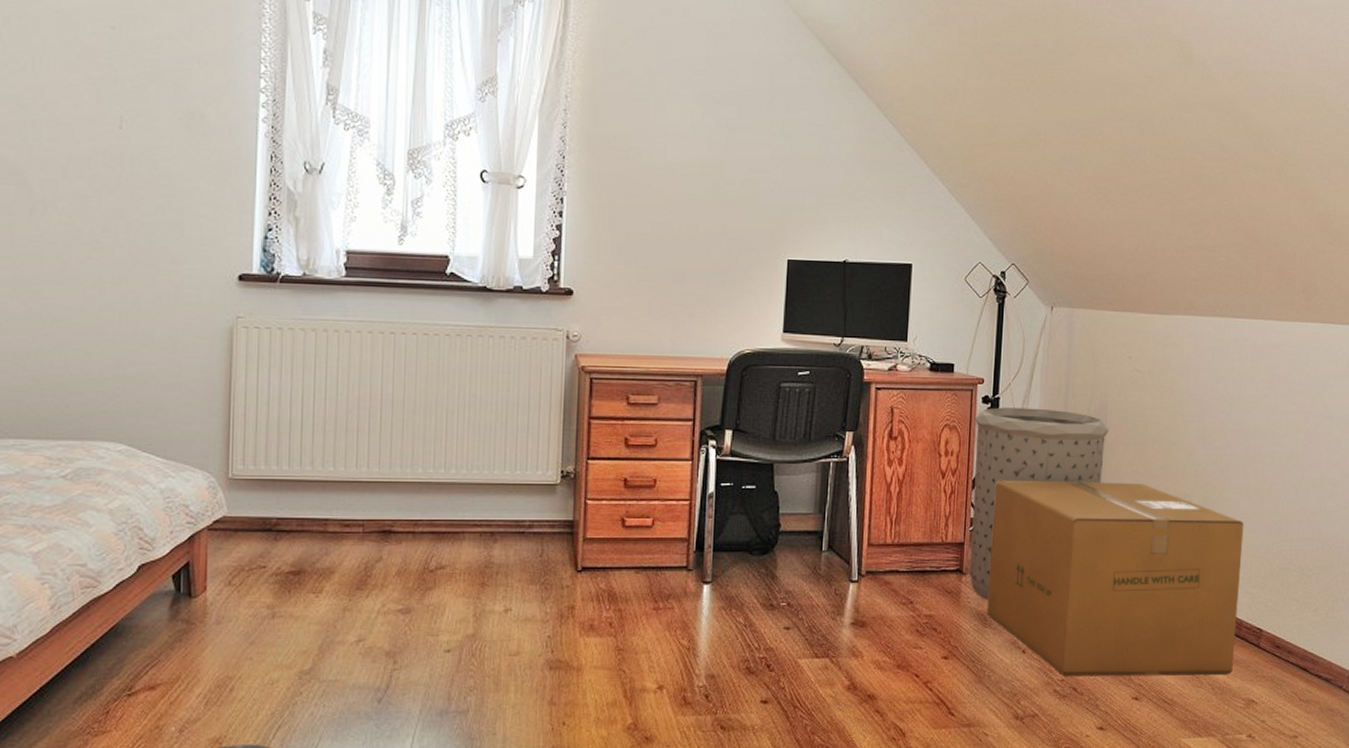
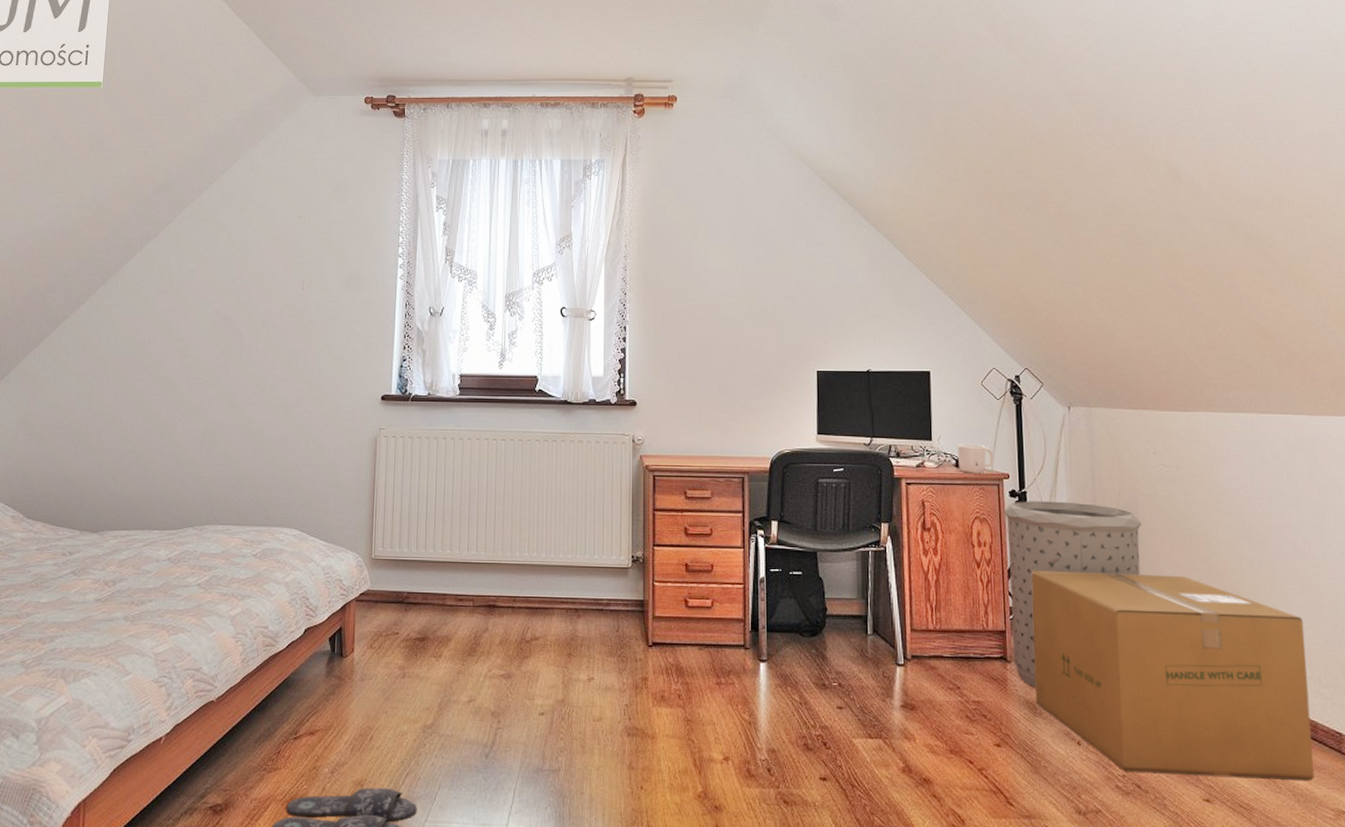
mug: none [932,345,971,378] -> present [957,443,994,474]

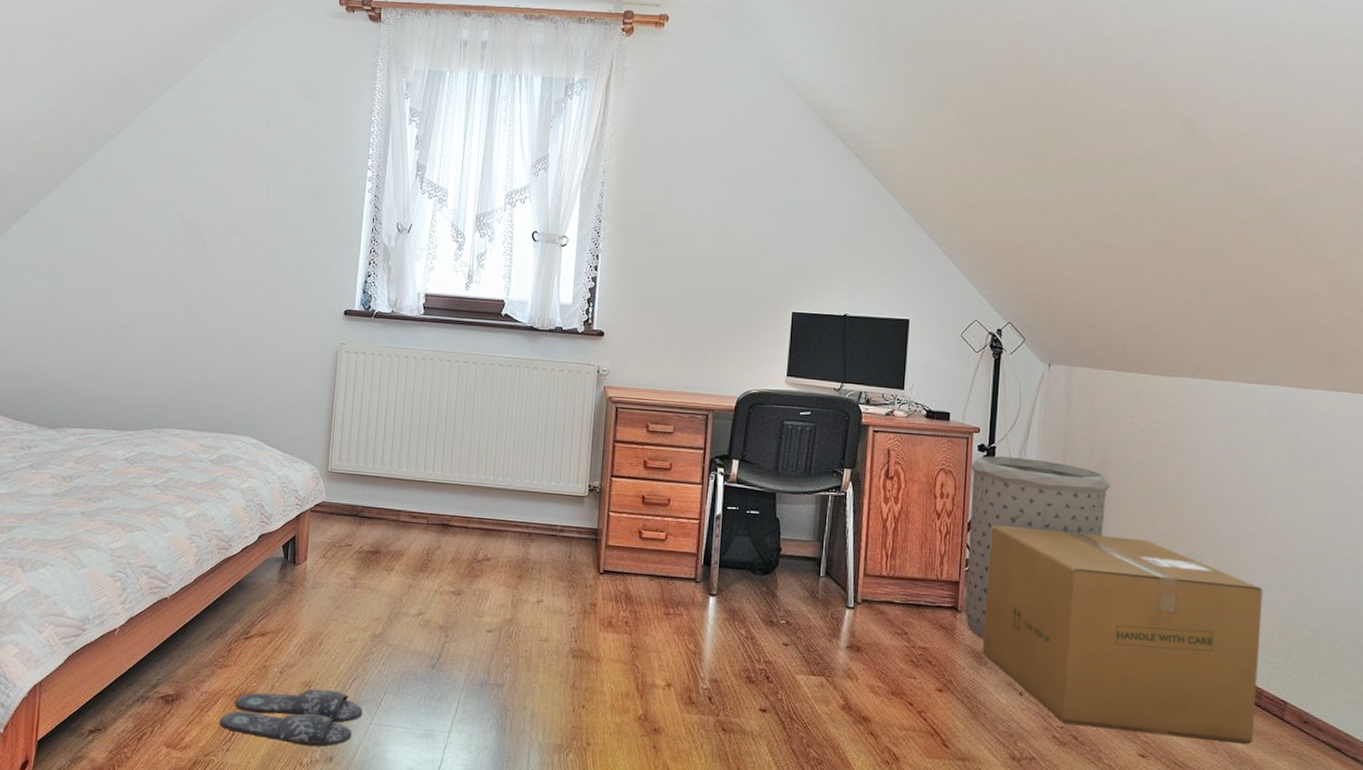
mug: present [957,443,994,474] -> none [928,394,966,426]

